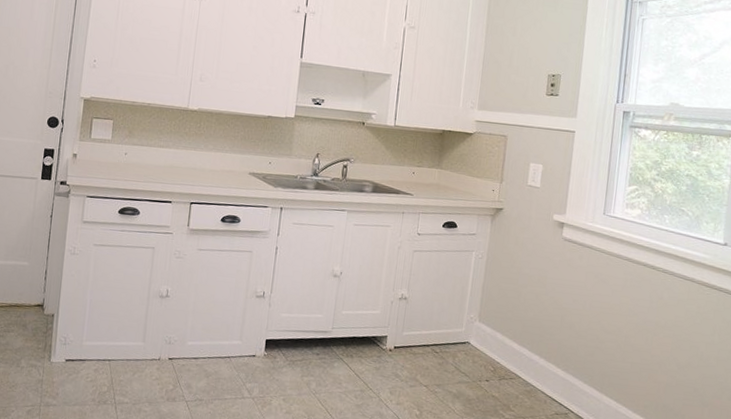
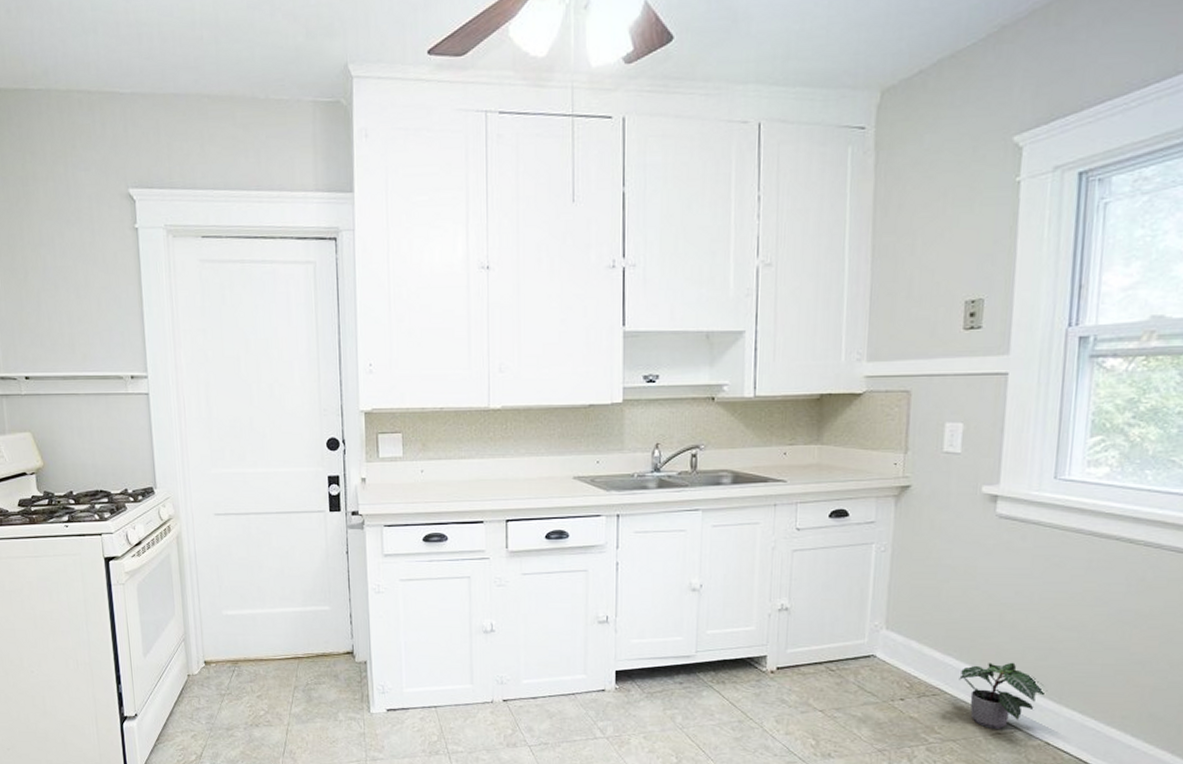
potted plant: none [530,355,593,410] -> present [959,662,1048,729]

